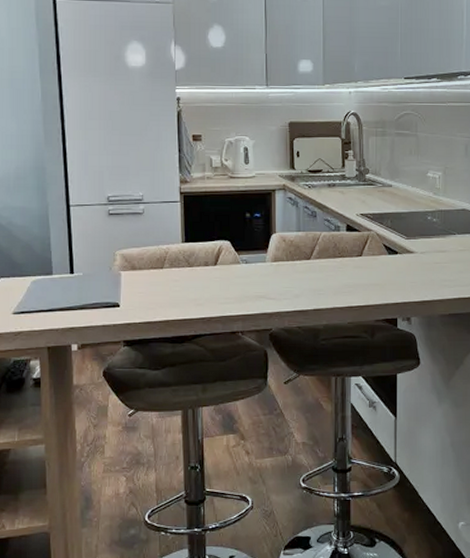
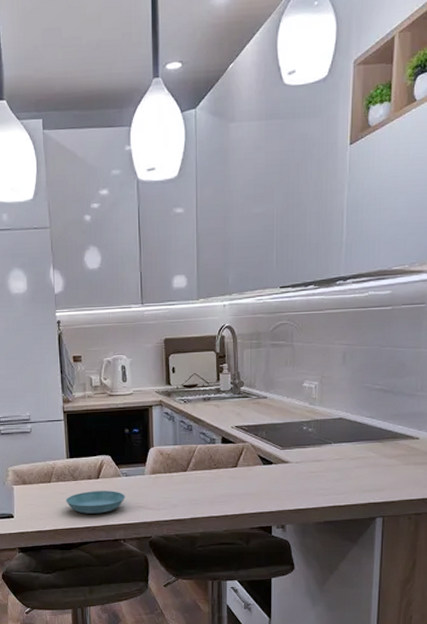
saucer: none [179,279,244,303] -> present [66,491,125,514]

